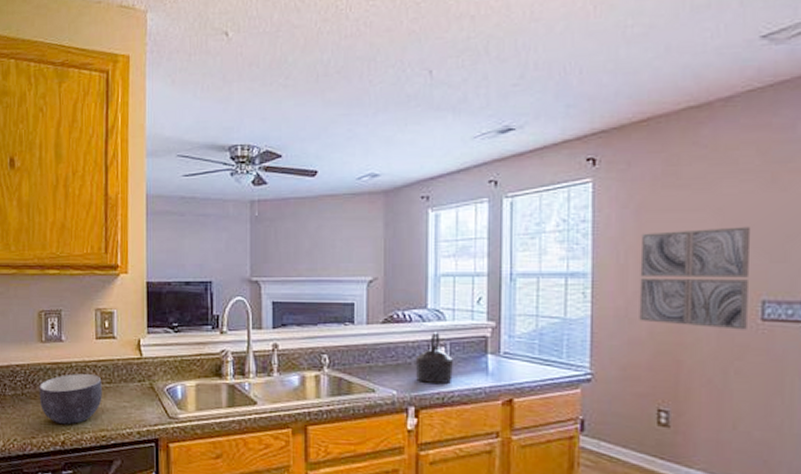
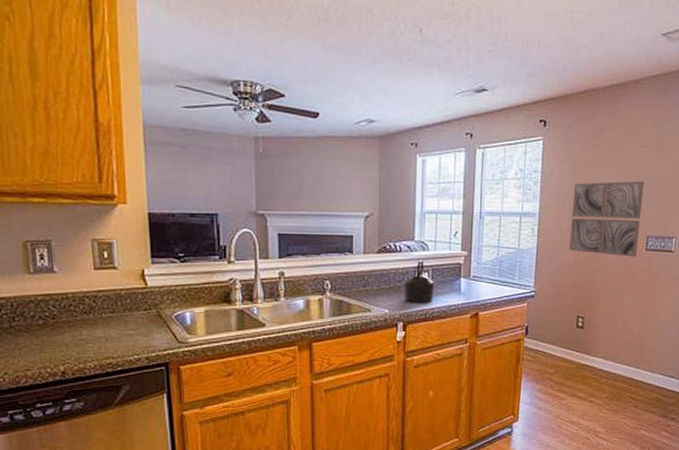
bowl: present [39,374,102,425] -> none [30,305,105,355]

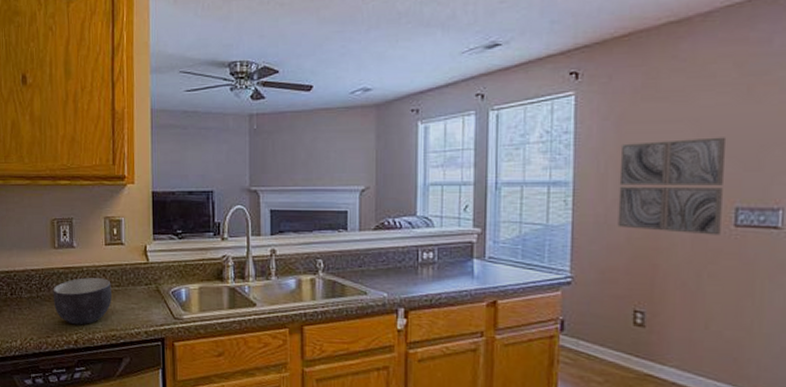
bowl: none [30,305,105,355] -> present [53,278,112,325]
kettle: present [404,259,434,302] -> none [405,237,440,286]

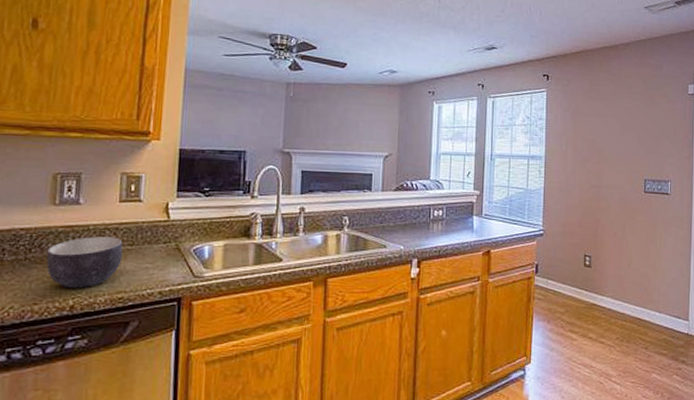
wall art: present [617,137,727,235] -> none [574,129,639,199]

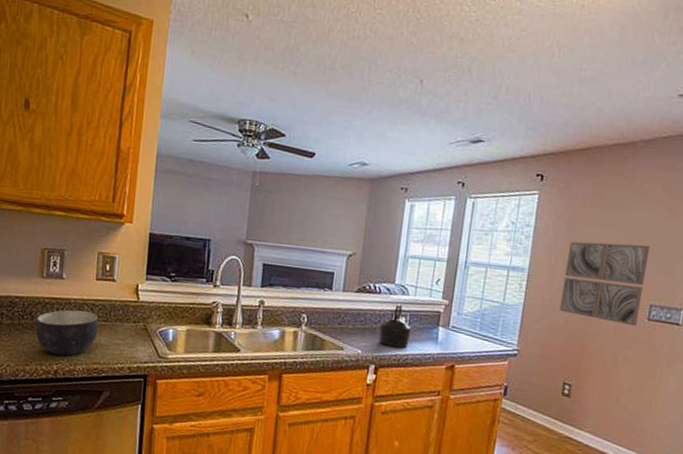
kettle: none [419,197,448,239] -> present [379,303,411,348]
wall art: none [574,129,639,199] -> present [559,241,651,326]

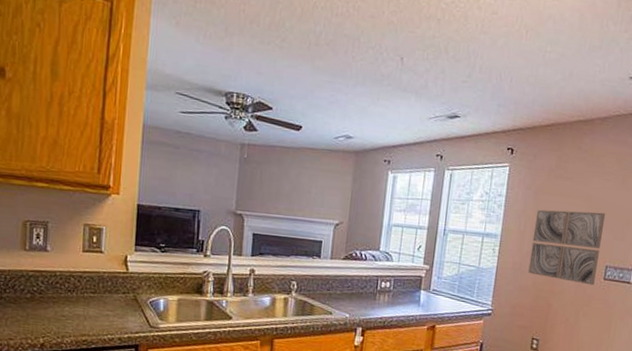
bowl: present [35,309,99,356] -> none [19,282,86,329]
kettle: present [379,303,411,348] -> none [365,269,395,311]

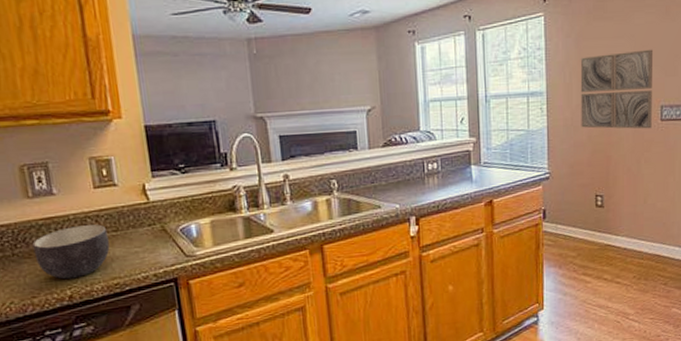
bowl: none [19,282,86,329] -> present [32,224,110,280]

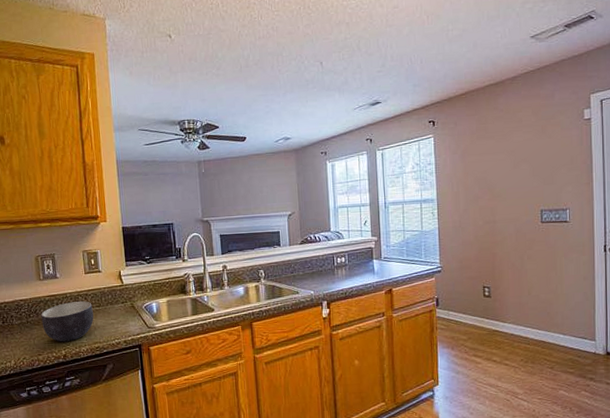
wall art: present [580,49,654,129] -> none [466,162,533,230]

